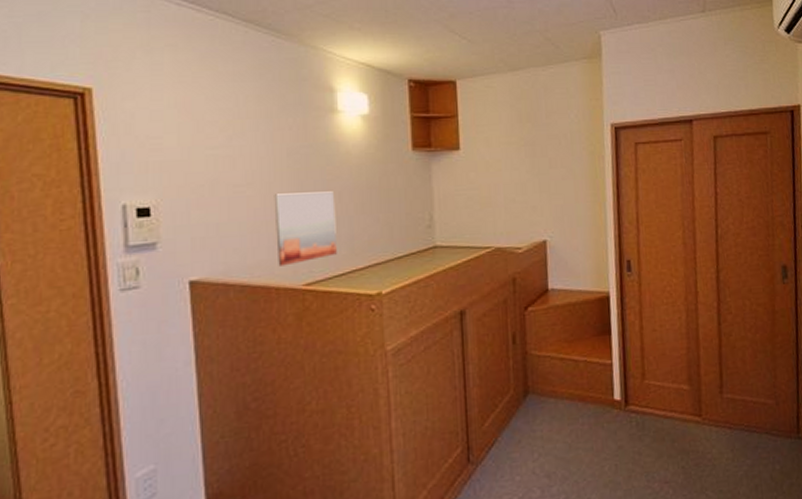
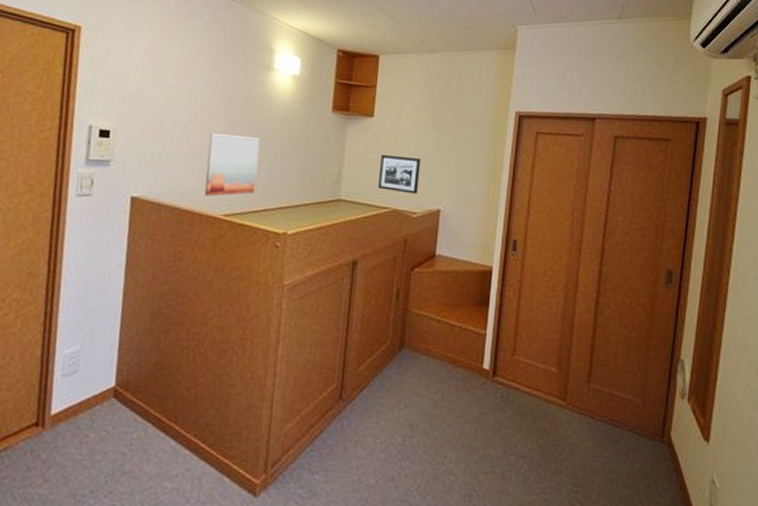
picture frame: none [474,188,520,229] -> present [378,154,421,194]

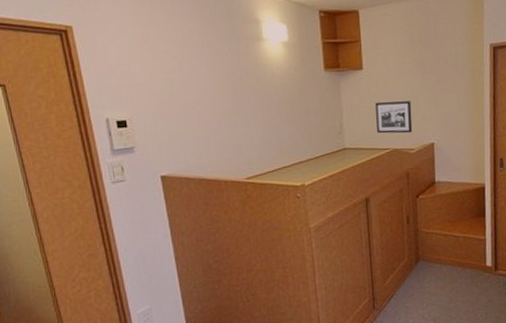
wall art: present [204,133,260,197] -> none [218,105,269,165]

